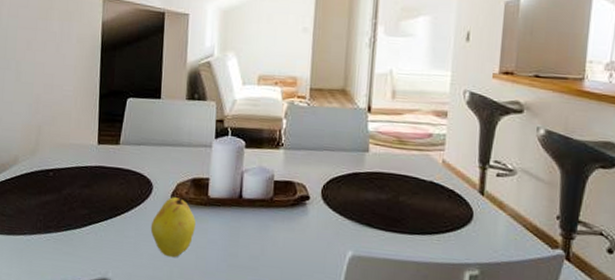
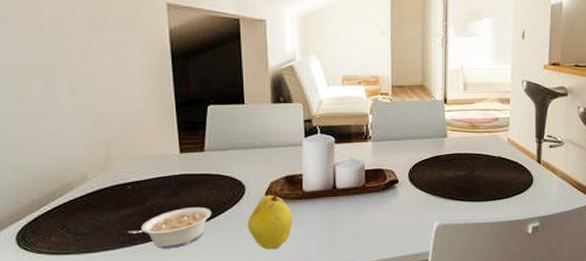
legume: none [44,200,120,242] -> present [127,206,212,249]

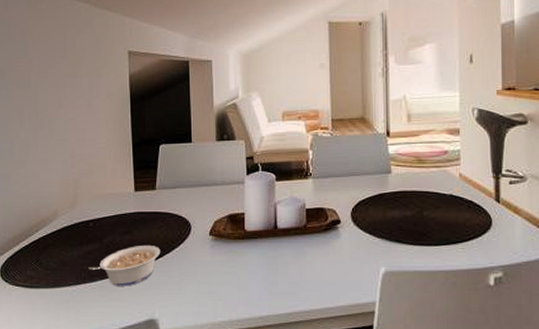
fruit: present [247,195,294,250] -> none [192,234,236,292]

